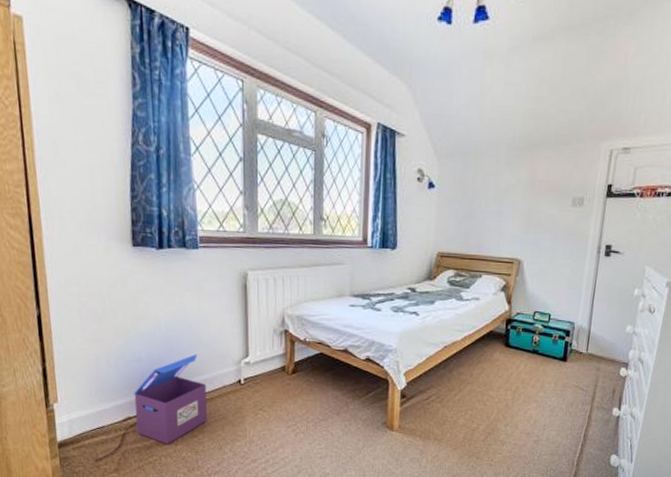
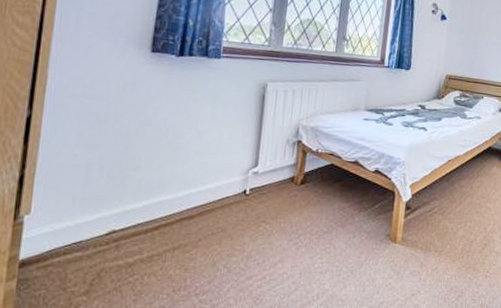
toy box: present [95,354,207,462] -> none [62,163,208,283]

